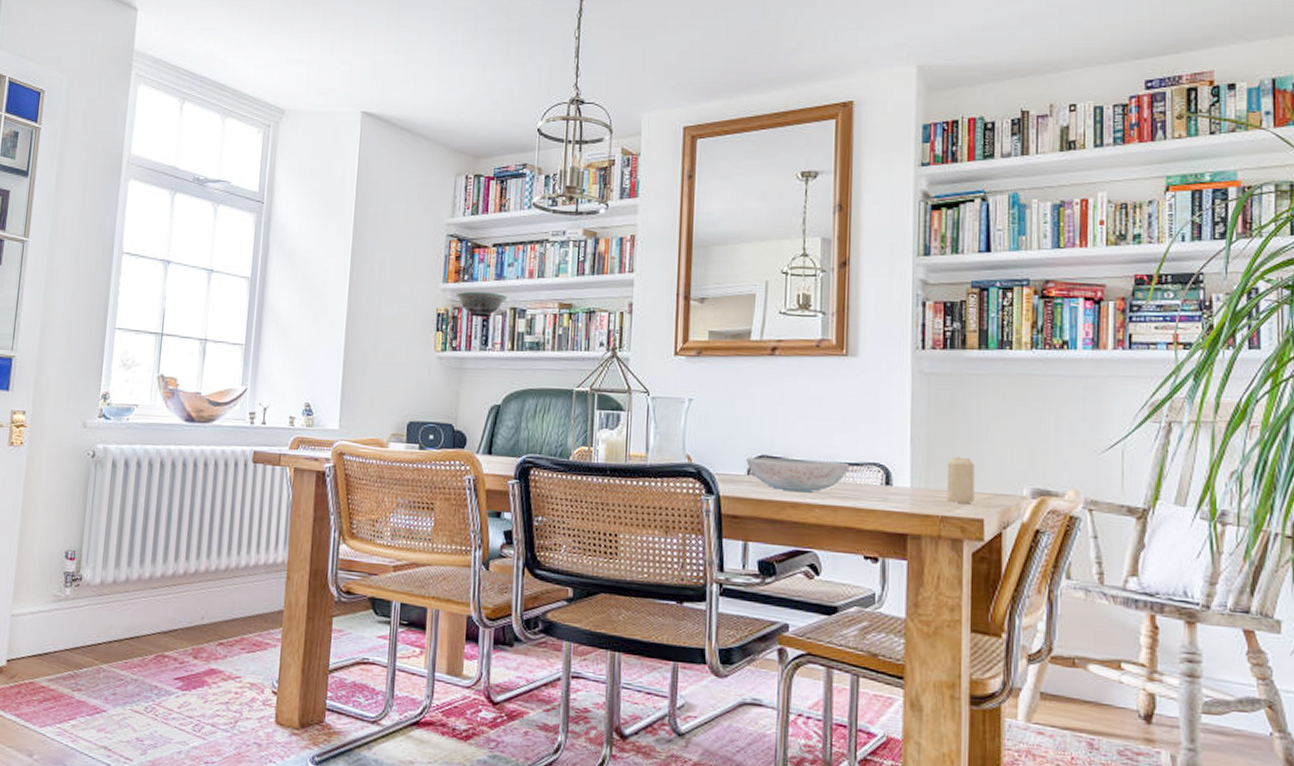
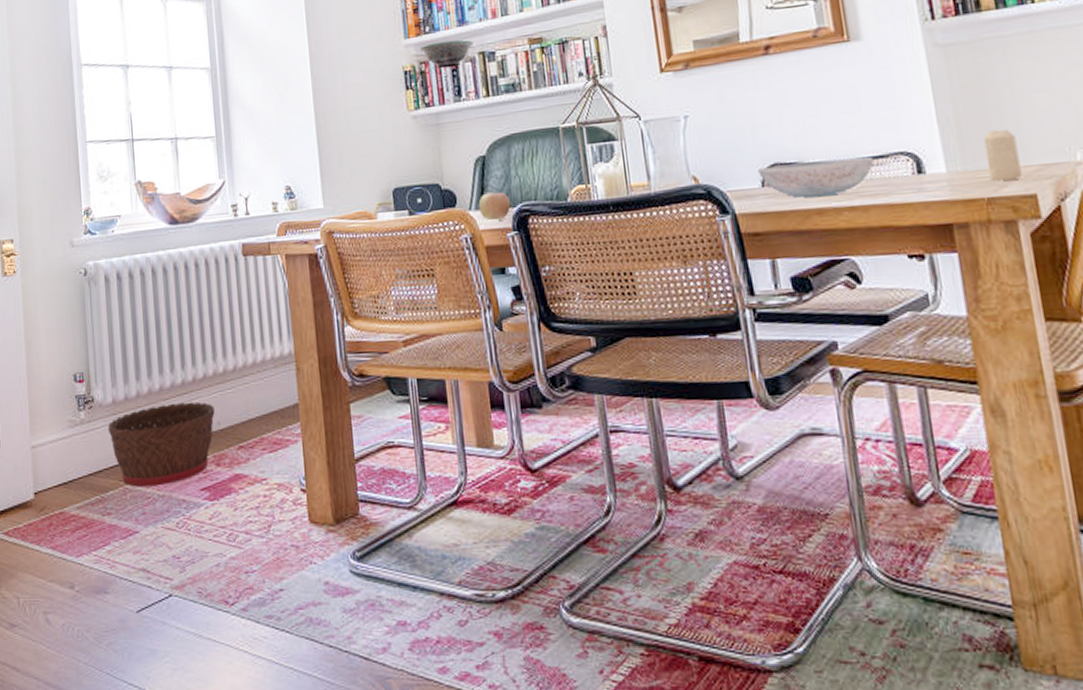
basket: none [91,593,201,669] -> present [107,402,215,487]
fruit: none [486,436,517,468] -> present [478,188,511,221]

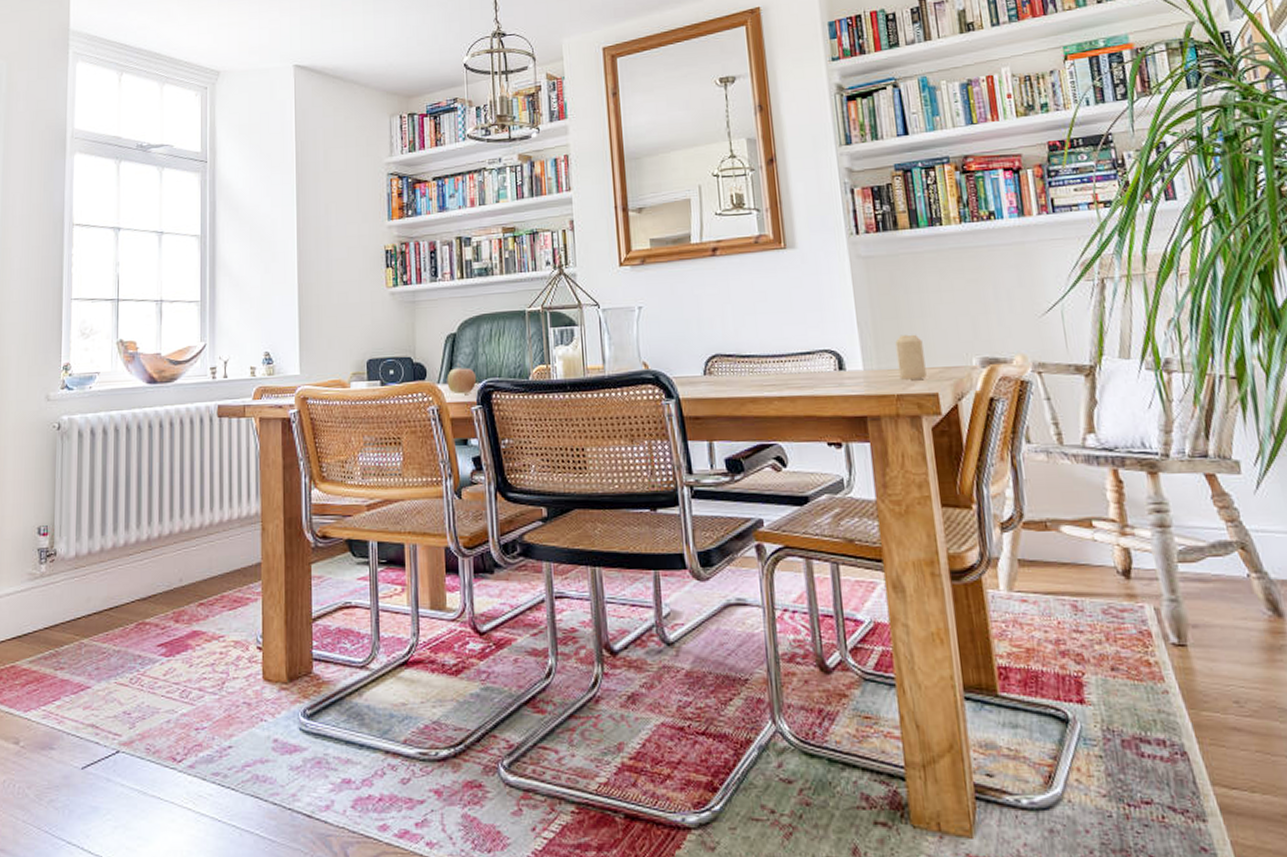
basket: present [107,402,215,487] -> none [68,558,178,642]
decorative bowl: present [420,40,474,69] -> none [402,224,452,250]
dish: present [758,156,874,198] -> none [701,352,802,387]

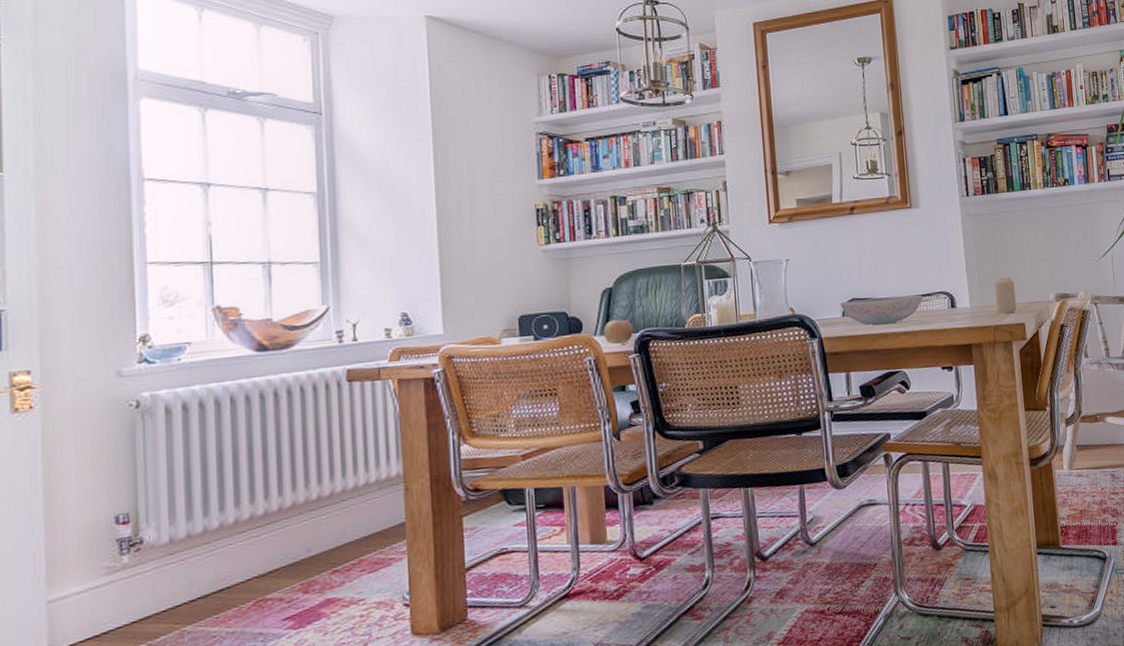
dish: none [701,352,802,387] -> present [840,294,923,325]

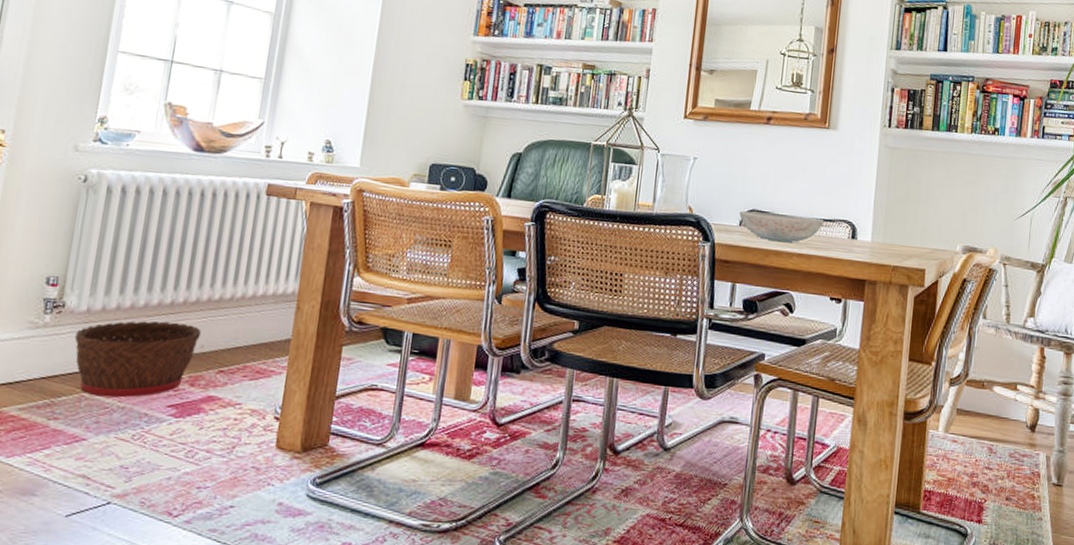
basket: none [161,531,305,628] -> present [74,321,201,397]
fruit: present [603,316,634,345] -> none [505,181,535,211]
candle: present [994,277,1017,314] -> none [898,217,922,256]

